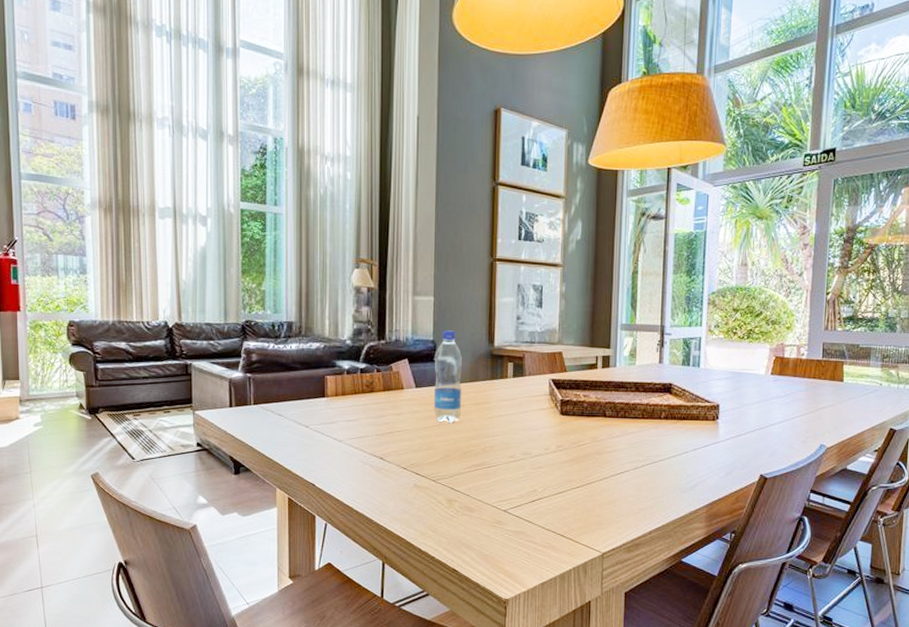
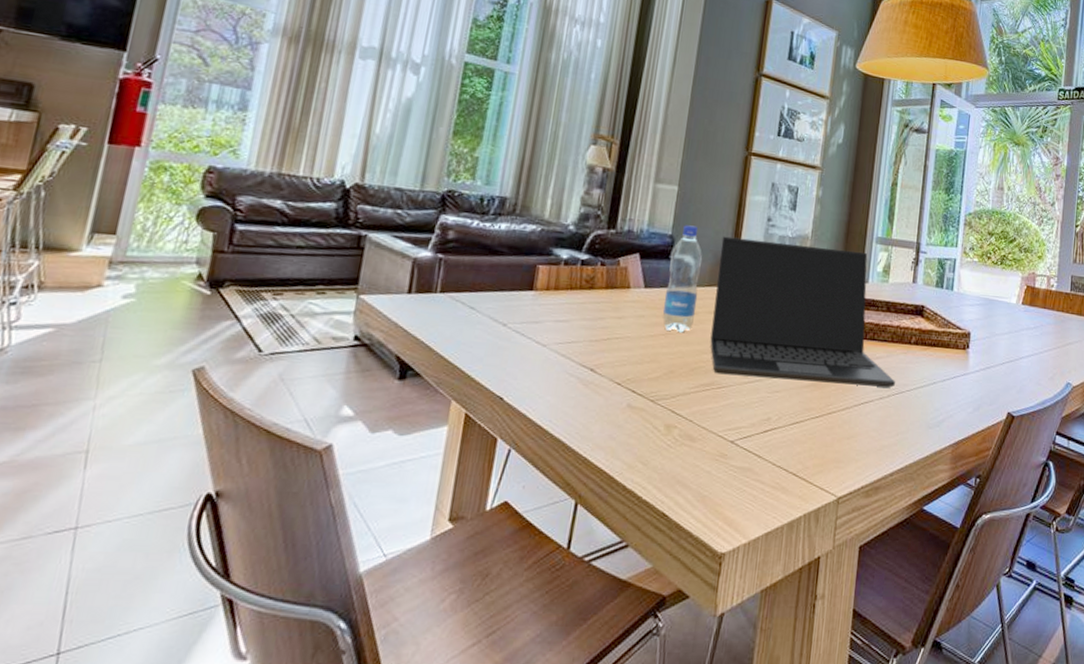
laptop: none [477,337,648,459] -> present [710,236,895,388]

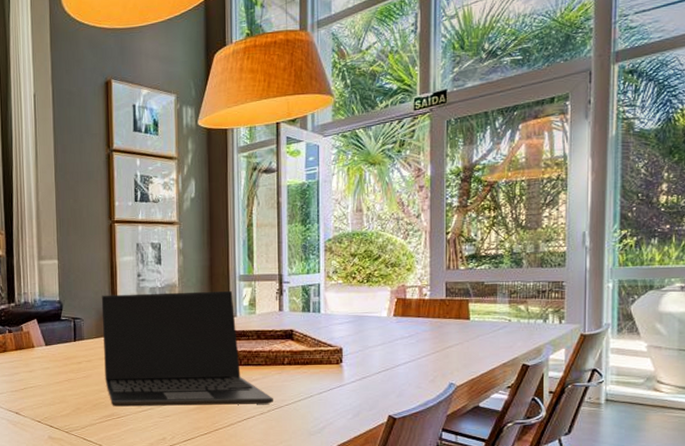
bottle: present [662,225,703,333] -> none [62,290,90,378]

